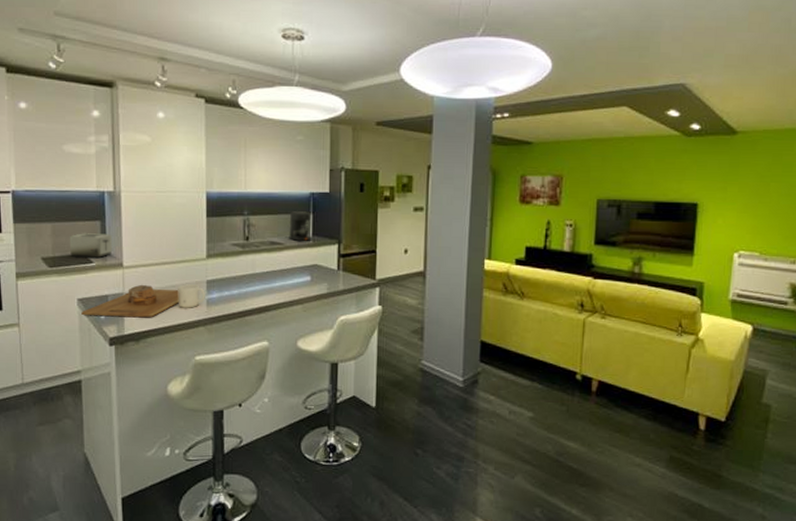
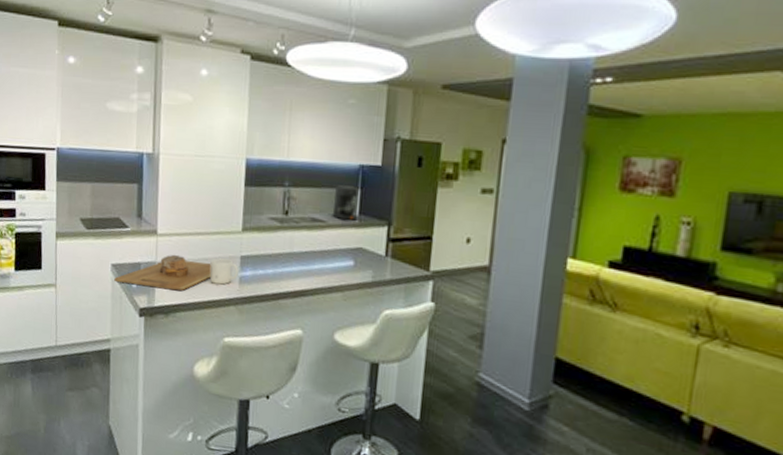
toaster: present [69,233,113,259] -> none [106,195,148,224]

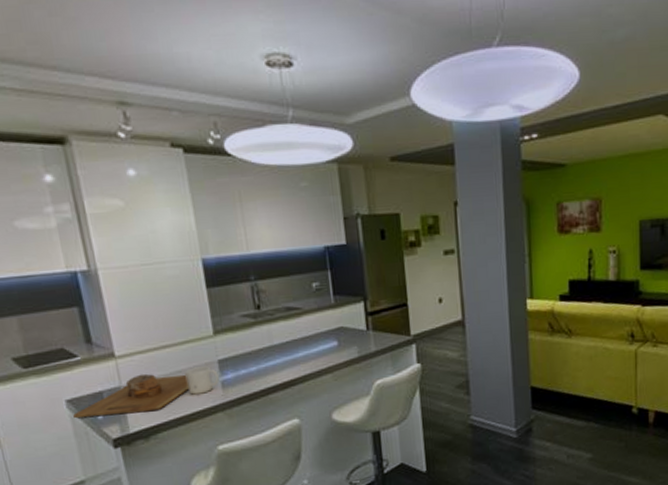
coffee maker: present [332,185,359,221] -> none [304,268,334,304]

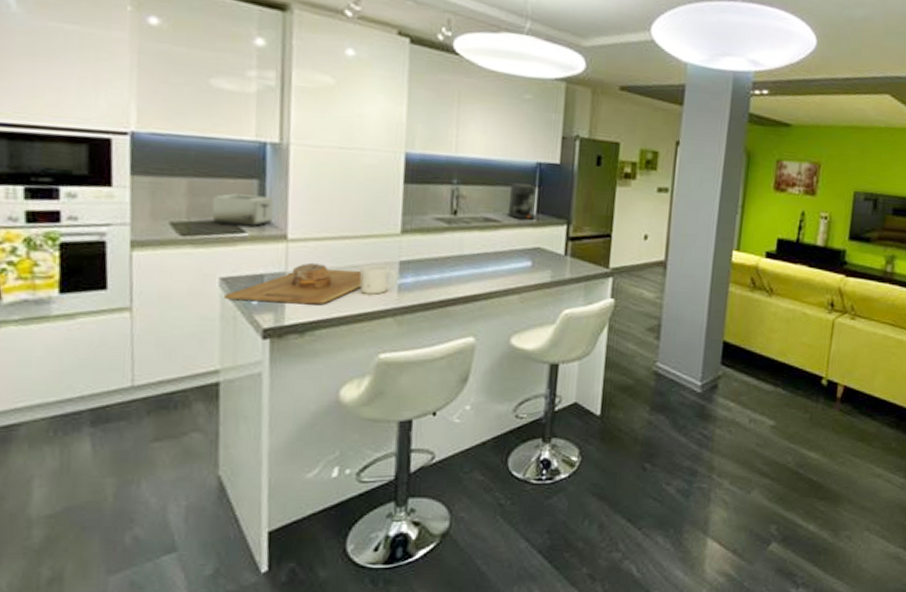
toaster: none [42,321,99,353] -> present [212,193,274,228]
coffee maker: none [304,268,334,304] -> present [507,183,537,220]

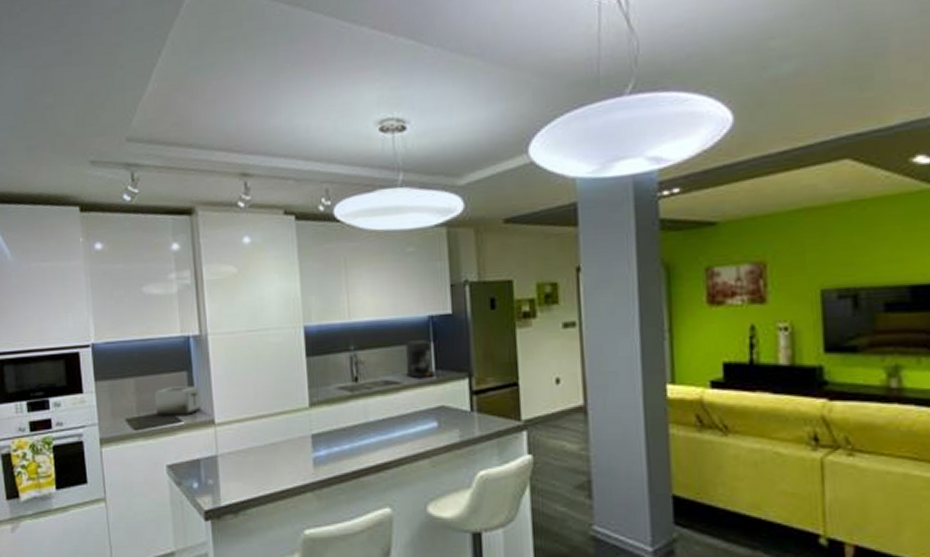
cutting board: present [224,262,363,305] -> none [172,443,282,486]
mug: present [359,264,397,295] -> none [278,440,311,470]

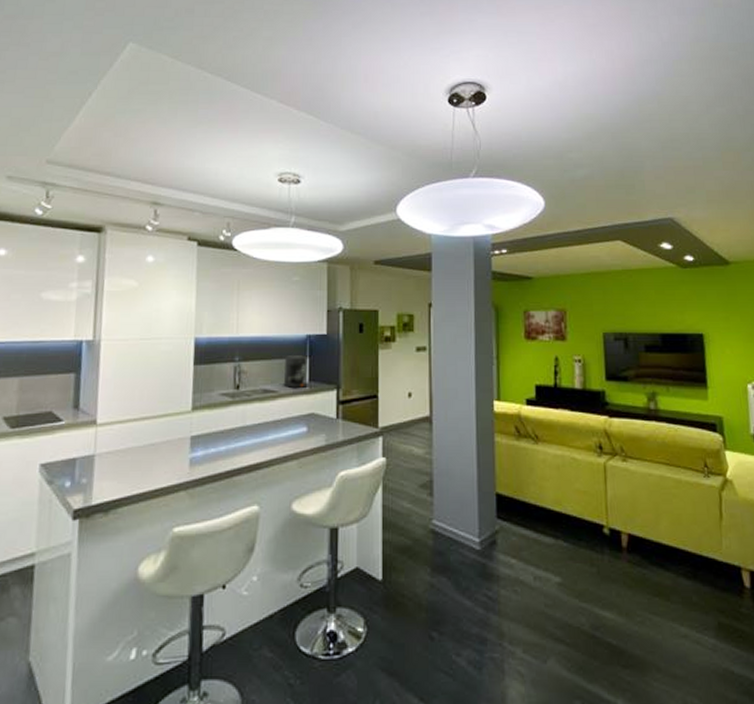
toaster: present [154,386,202,416] -> none [37,387,87,416]

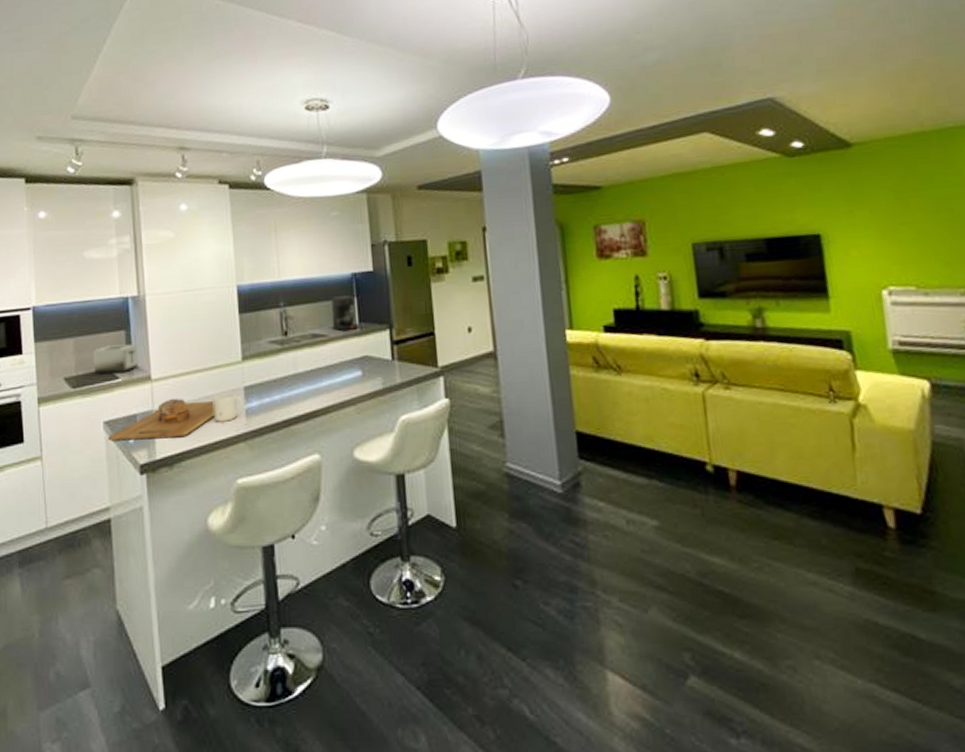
toaster: none [37,387,87,416] -> present [93,344,140,374]
cutting board: none [43,443,159,485] -> present [108,398,216,441]
mug: none [156,441,189,470] -> present [212,393,244,422]

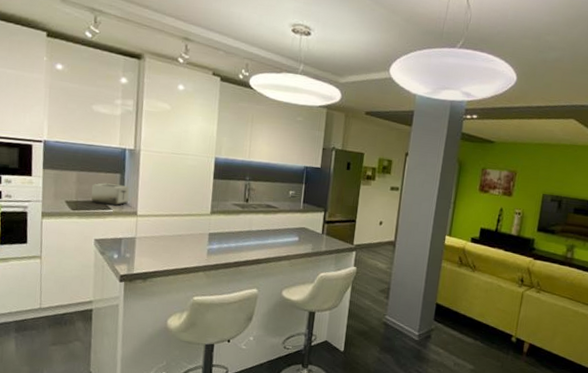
cutting board: present [108,398,216,441] -> none [97,231,184,261]
mug: present [212,393,244,422] -> none [182,235,207,256]
coffee maker: present [332,295,360,332] -> none [282,181,303,208]

